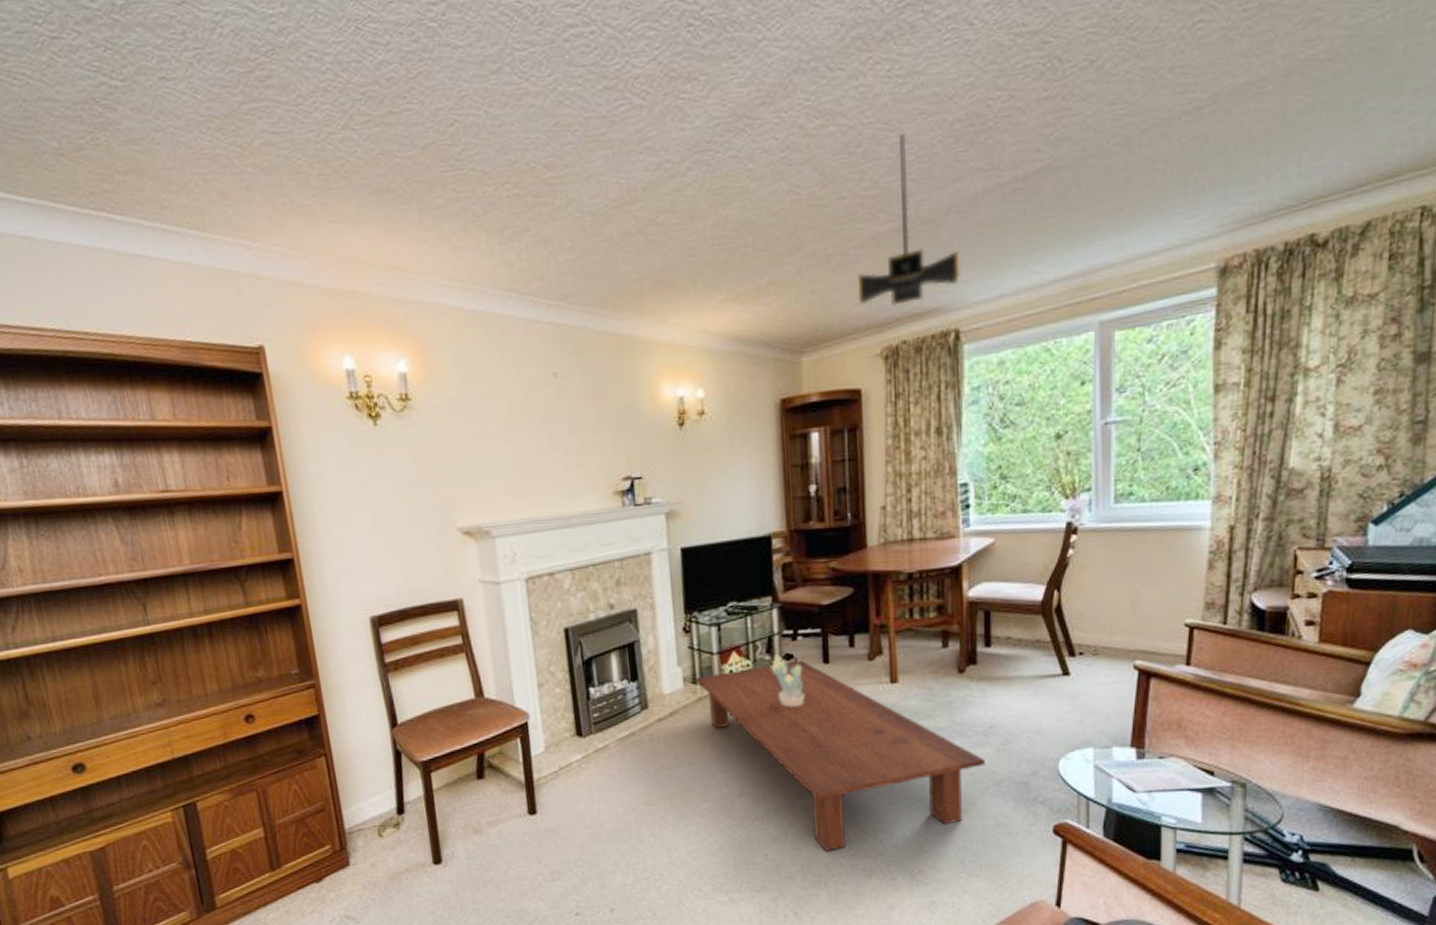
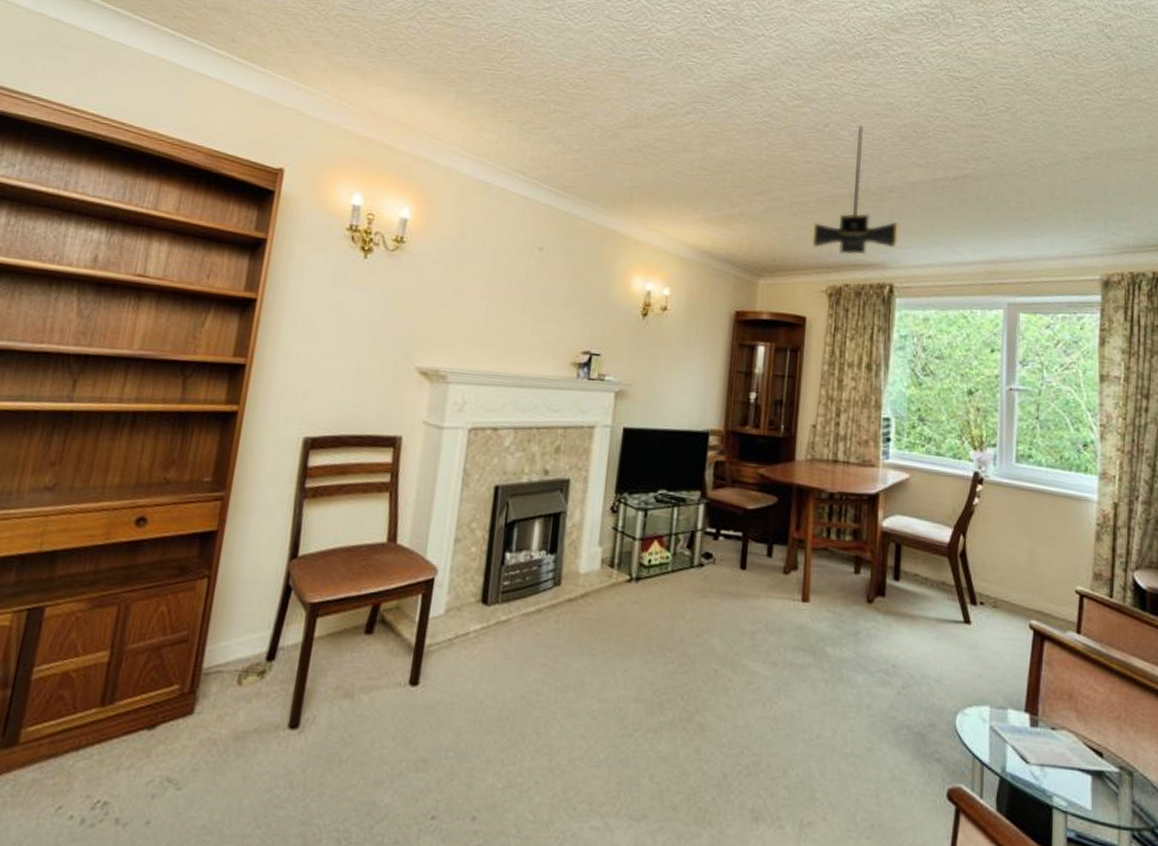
coffee table: present [696,660,985,851] -> none [614,560,886,782]
potted flower: present [770,654,805,708] -> none [688,551,719,611]

